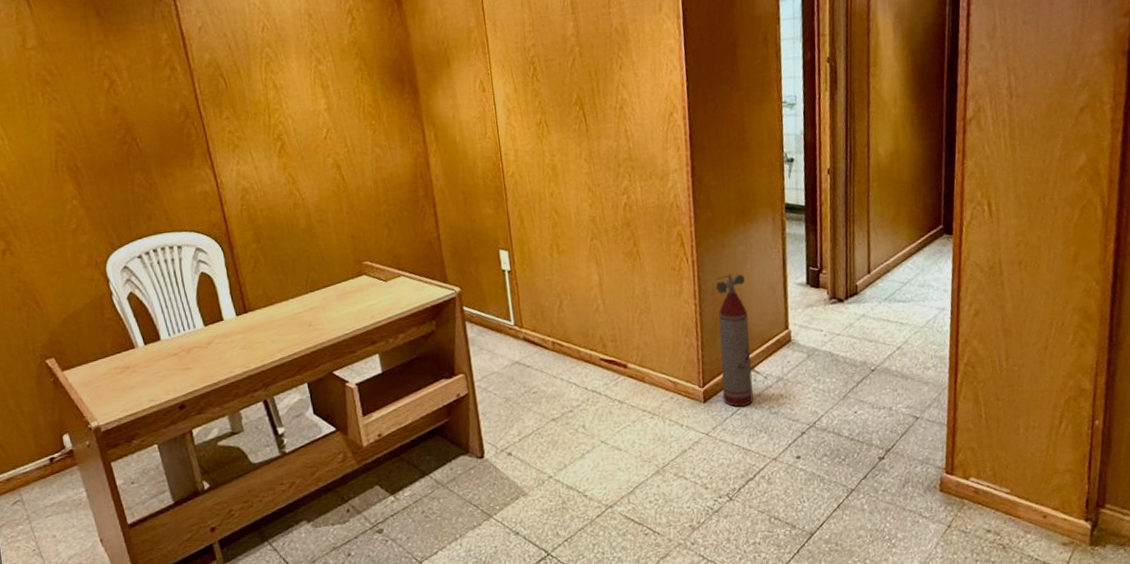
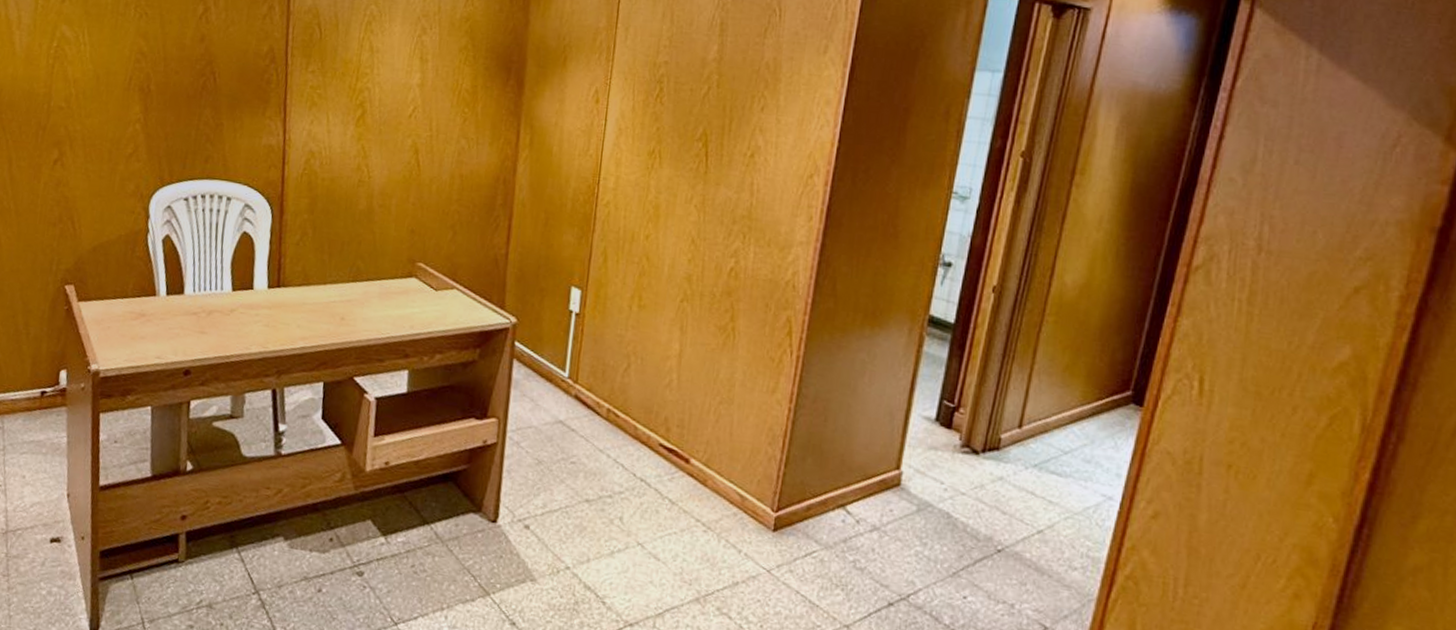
fire extinguisher: present [716,274,754,408] -> none [798,382,858,551]

